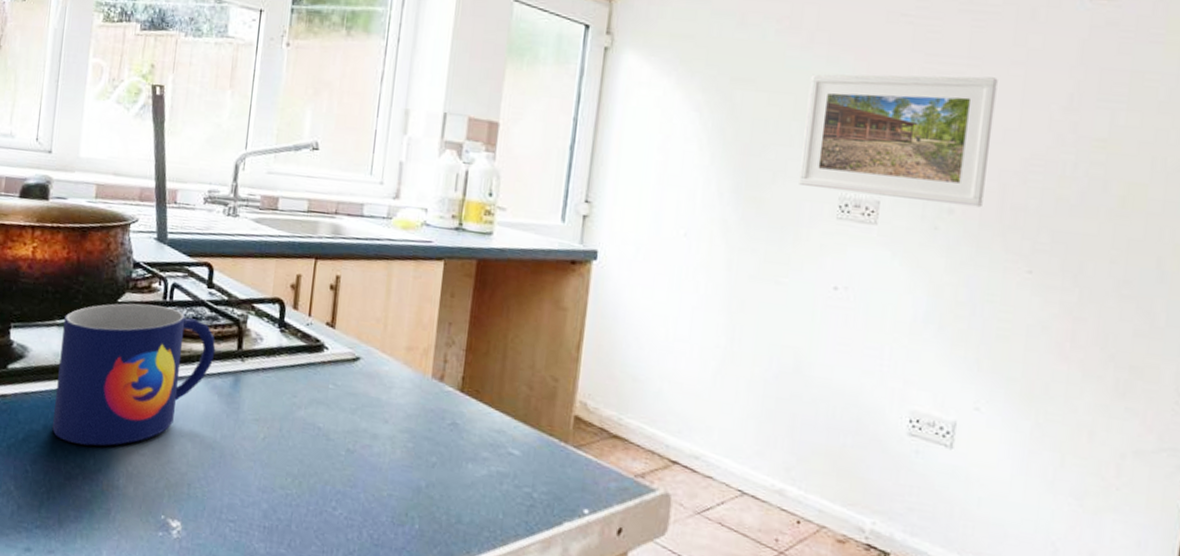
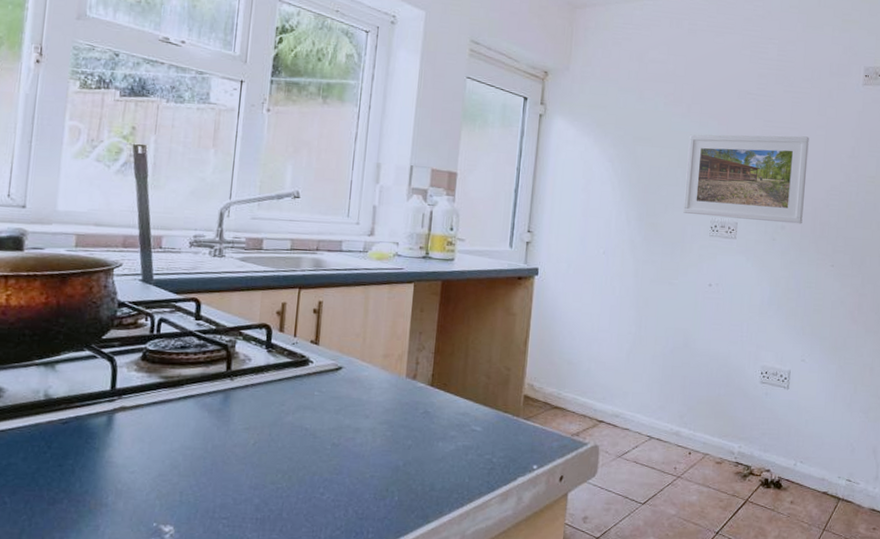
mug: present [52,303,216,446] -> none [33,338,205,471]

